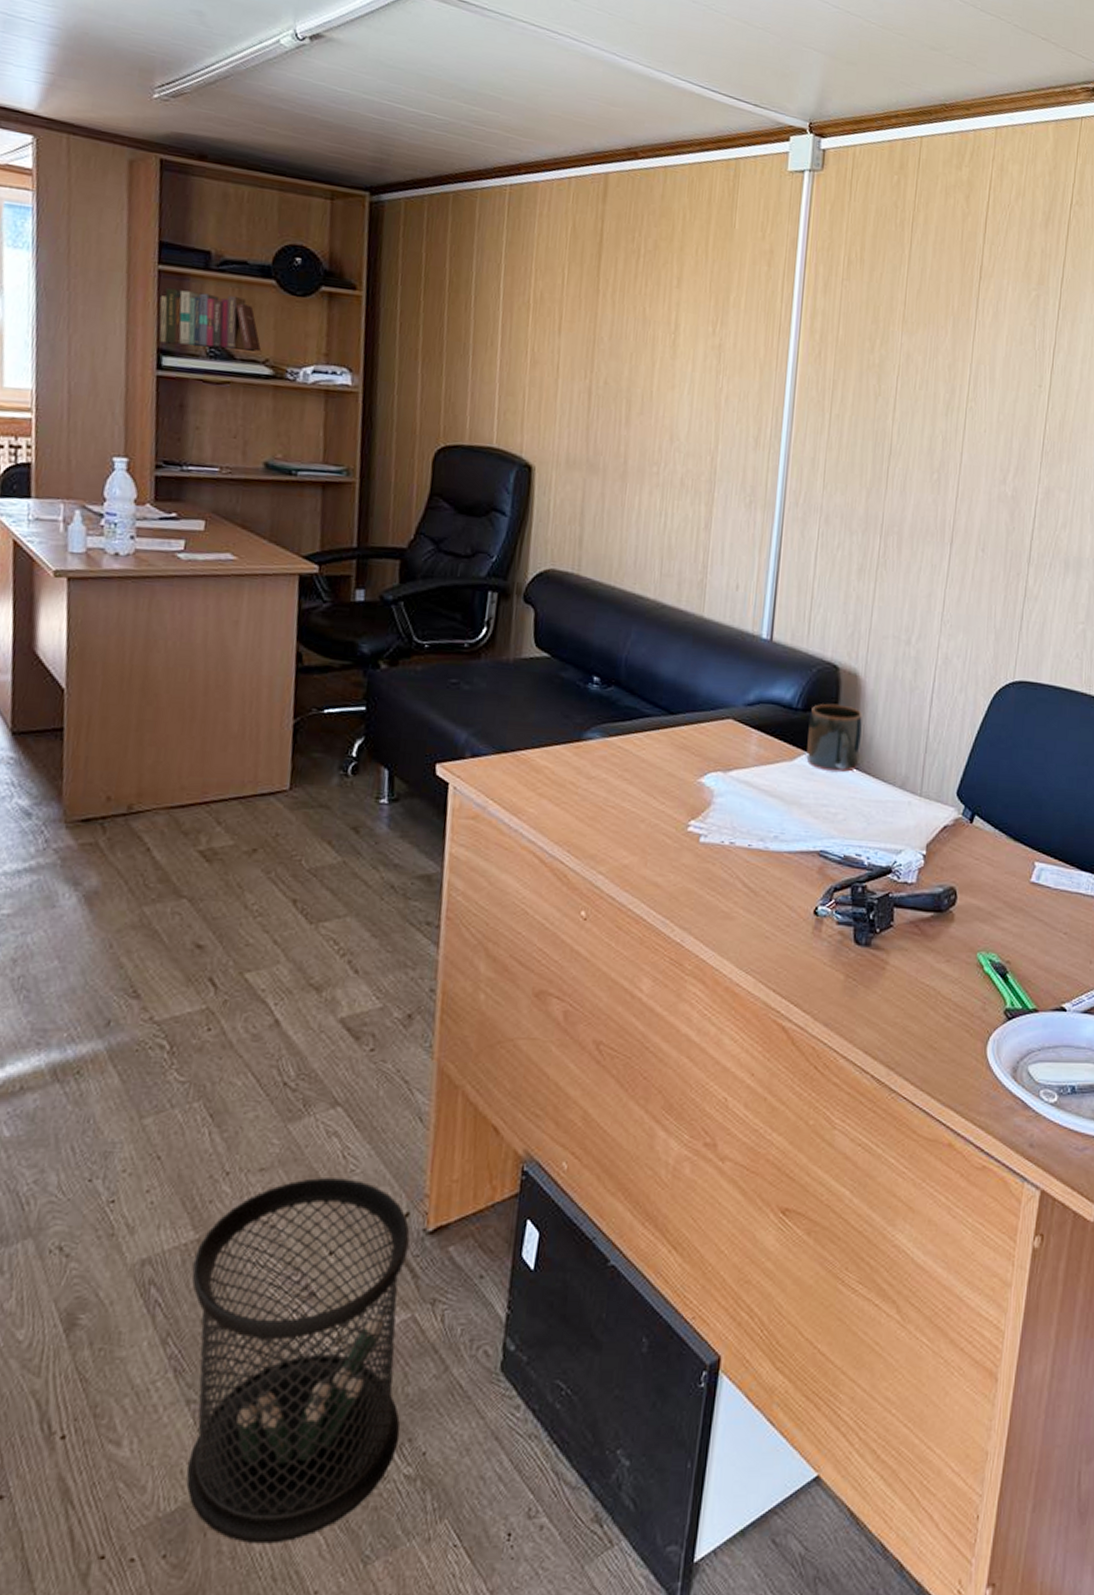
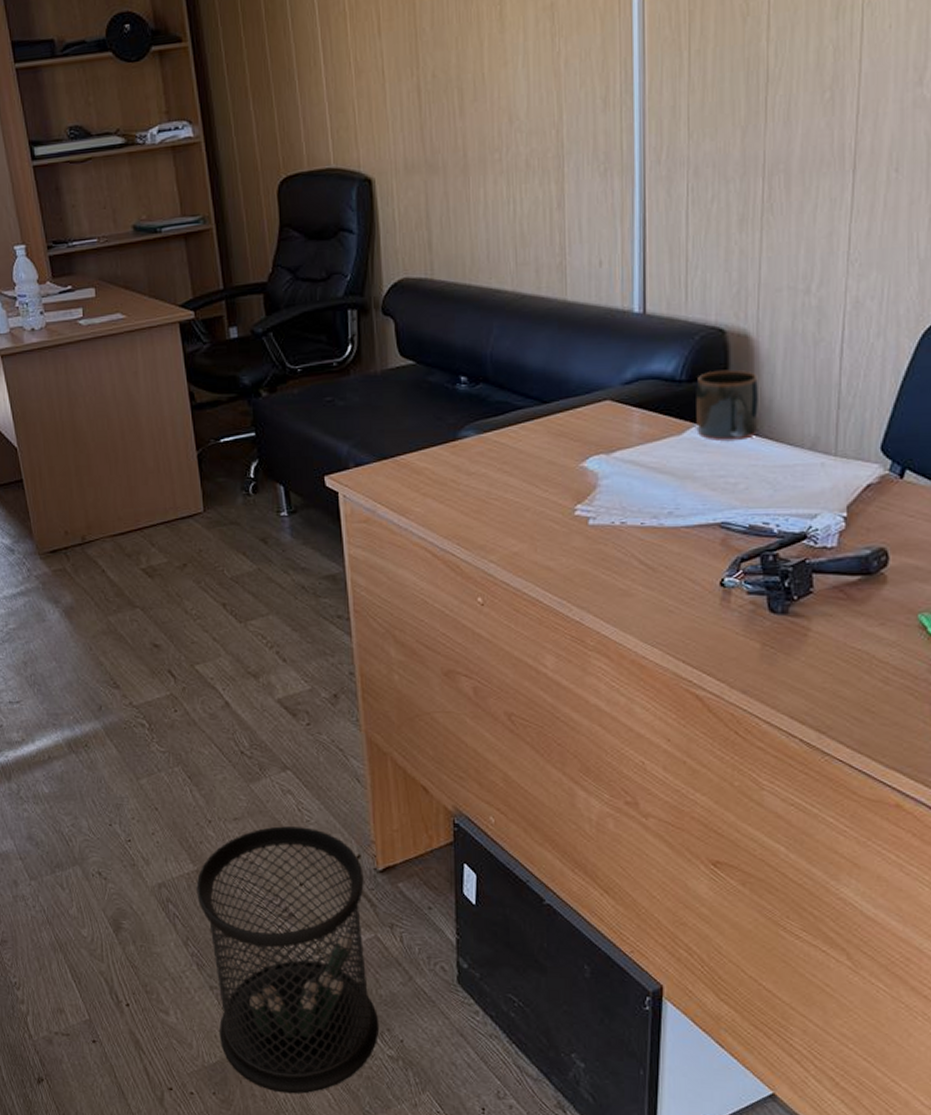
books: present [159,288,261,351] -> none [21,76,111,135]

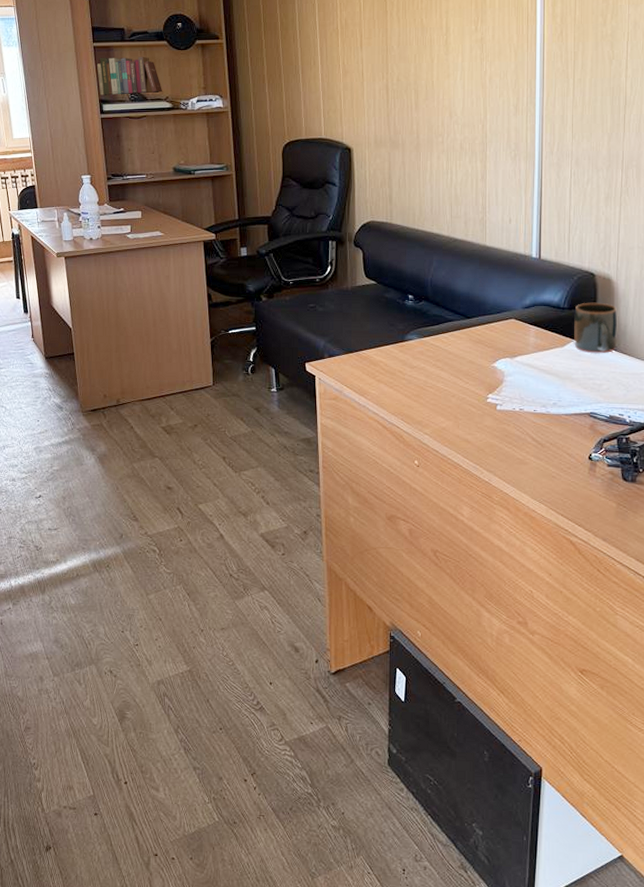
books: none [21,76,111,135] -> present [97,56,162,95]
pencil holder: present [196,826,378,1094] -> none [188,635,325,859]

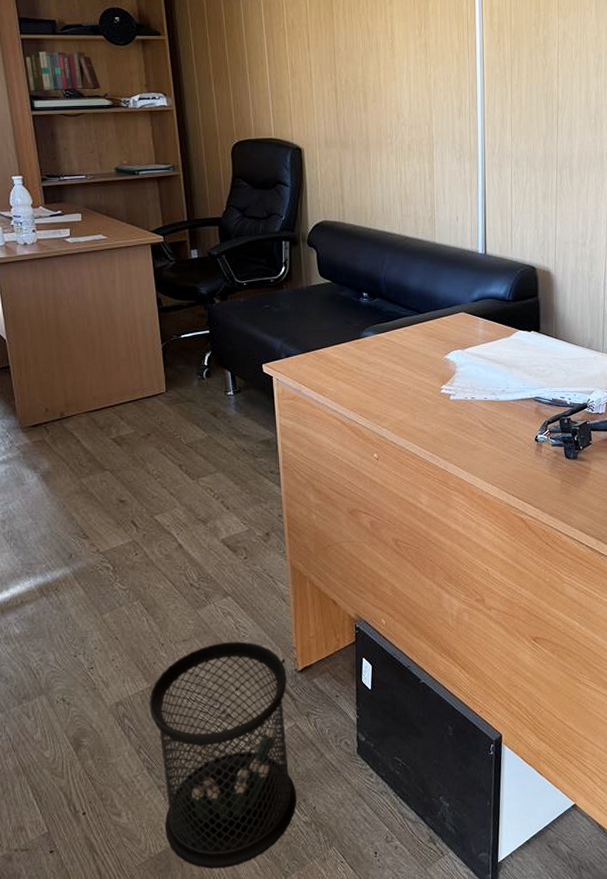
pencil holder: none [188,635,325,859] -> present [149,641,296,869]
mug: present [574,302,618,354] -> none [518,294,558,342]

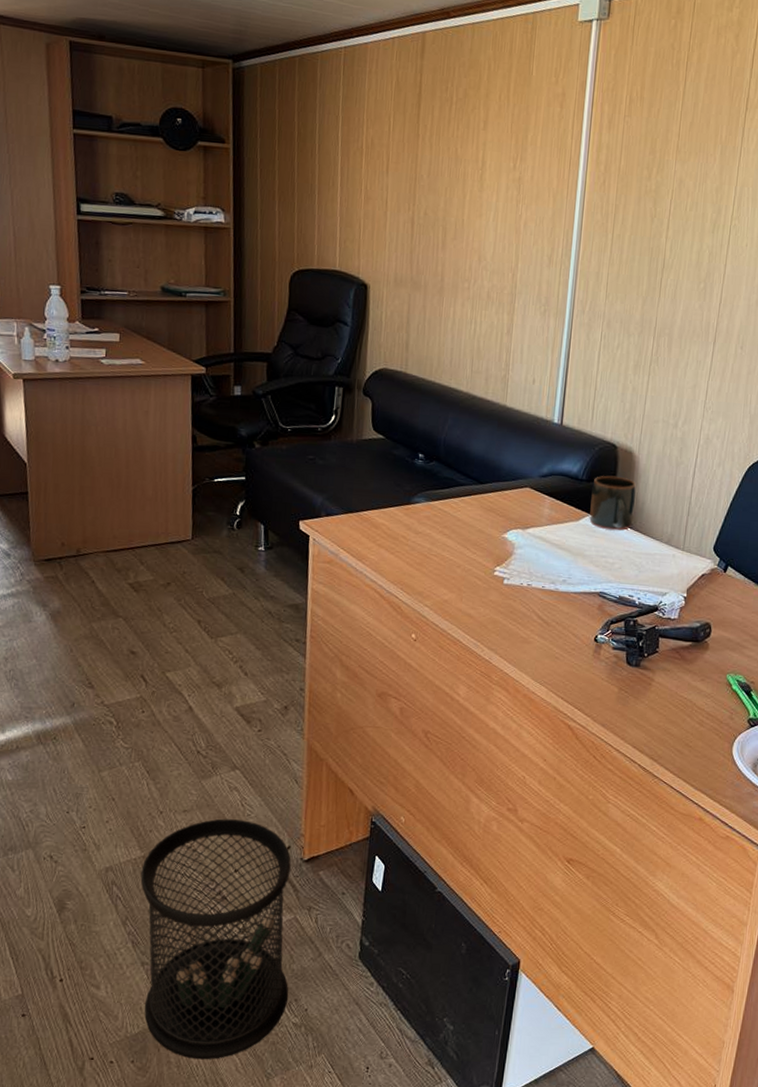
books: present [25,50,100,91] -> none [76,148,154,197]
mug: none [518,294,558,342] -> present [589,475,637,531]

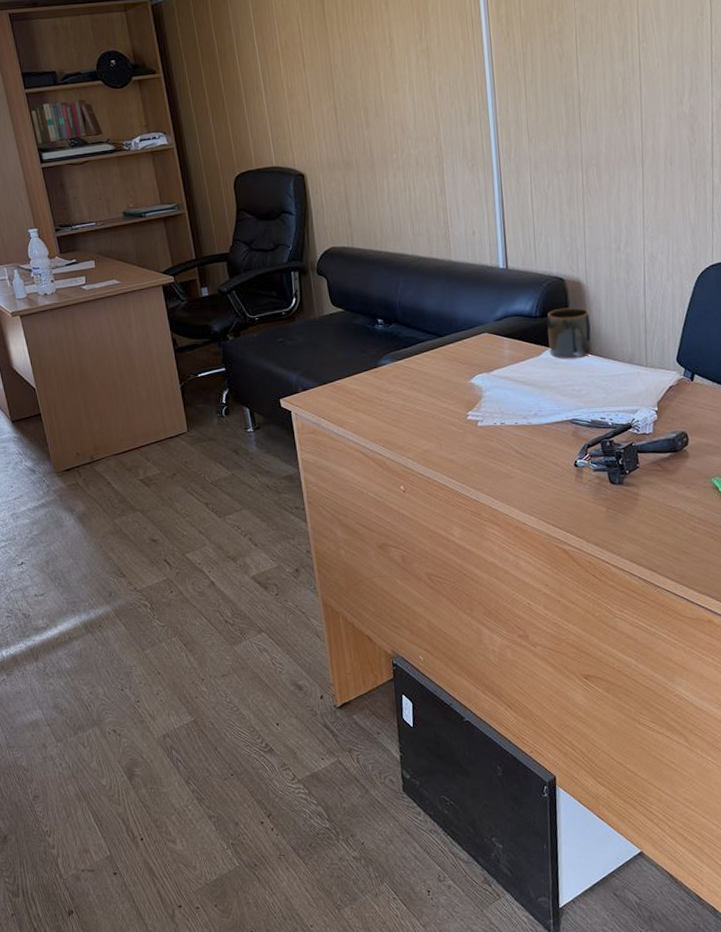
books: none [76,148,154,197] -> present [31,99,103,144]
pencil holder: present [140,818,292,1060] -> none [194,677,345,898]

